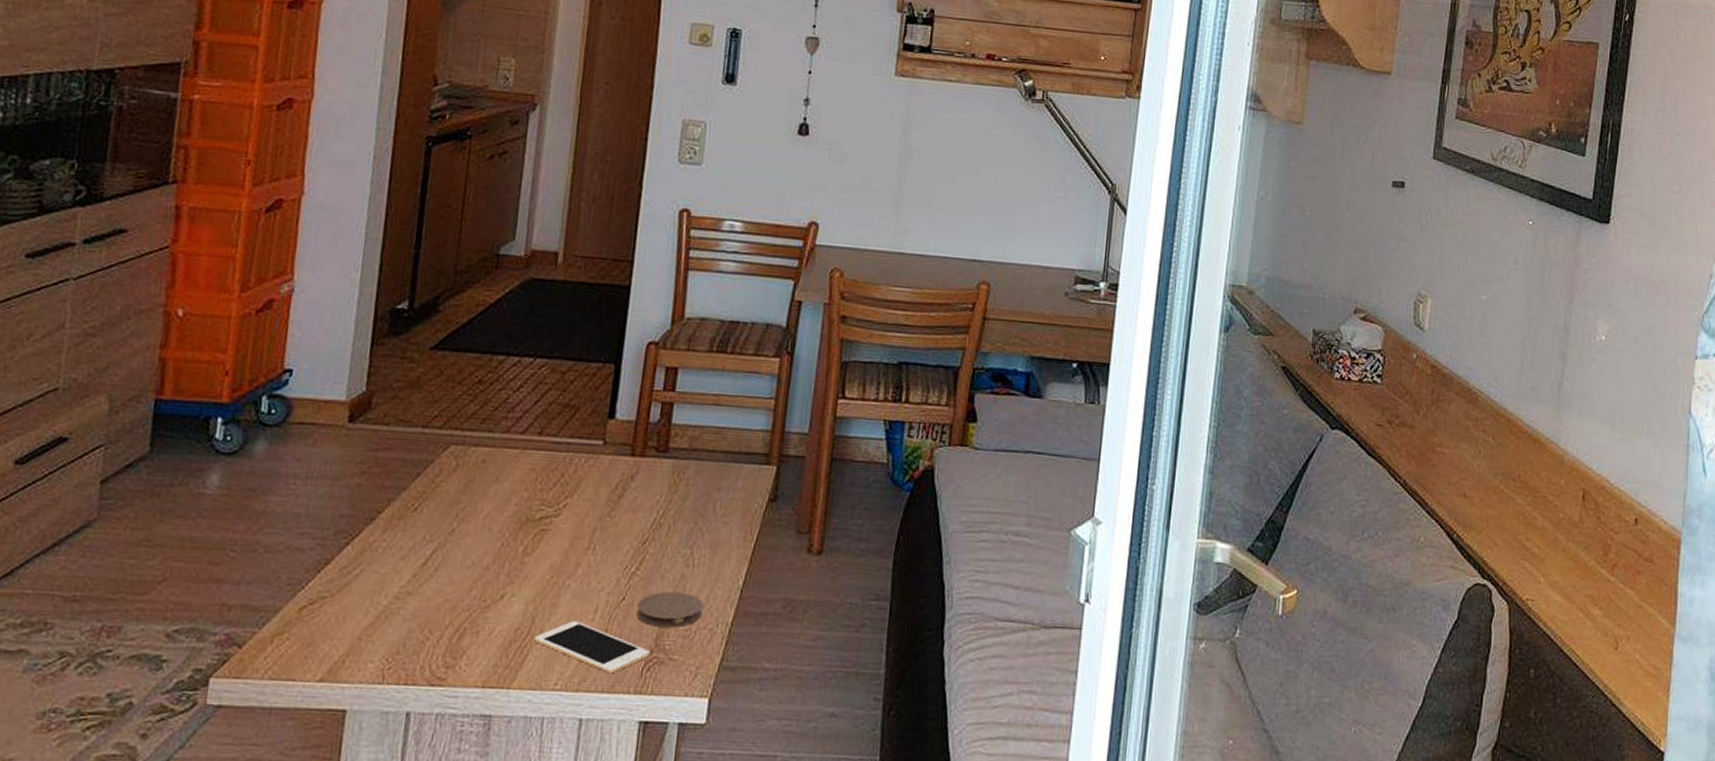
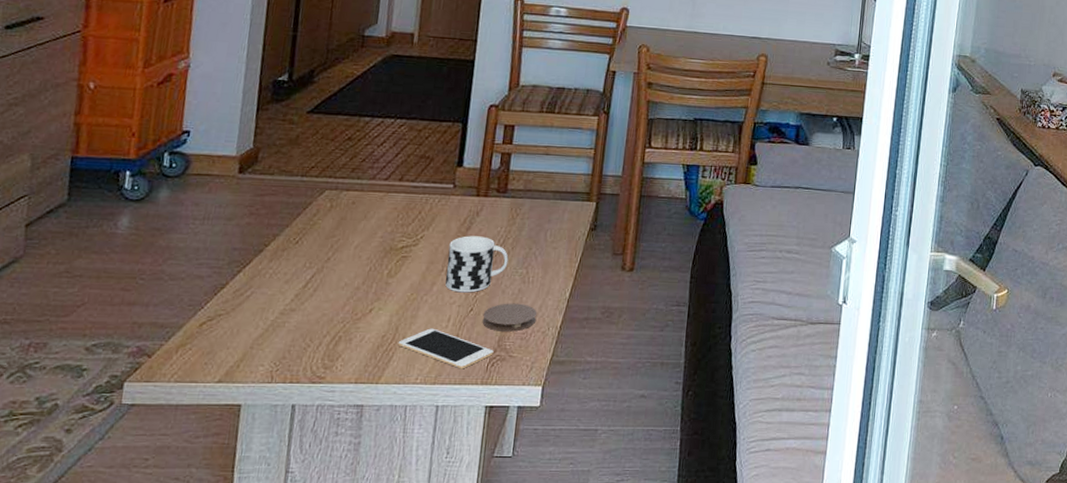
cup: none [592,505,670,577] -> present [445,236,509,293]

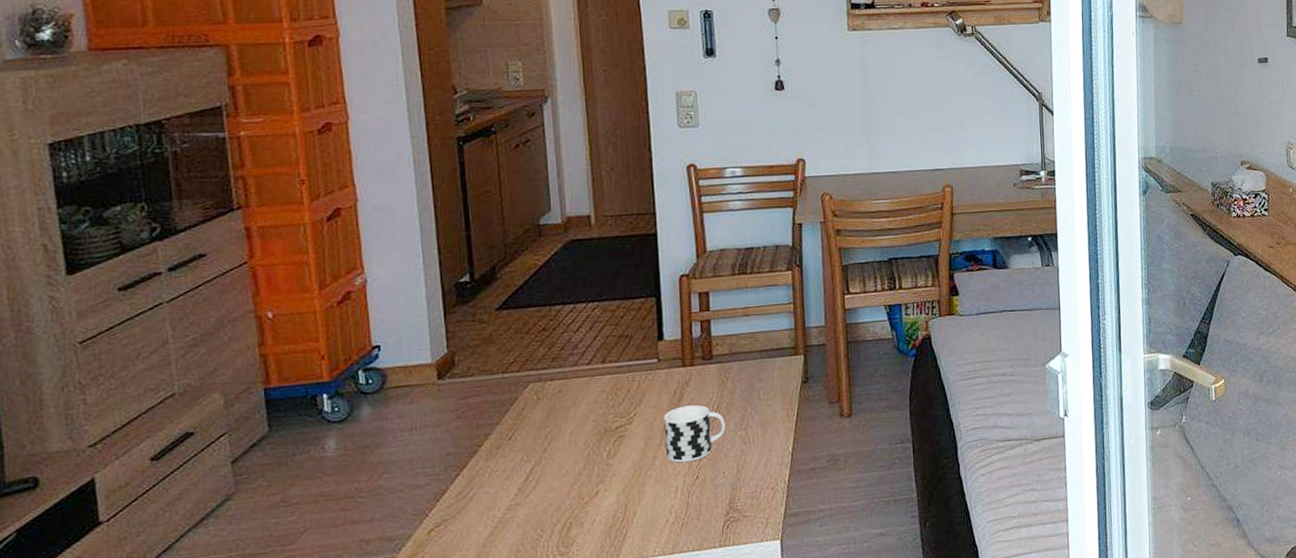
cell phone: present [398,328,494,369] -> none [629,501,727,536]
coaster: present [482,303,537,332] -> none [709,464,764,494]

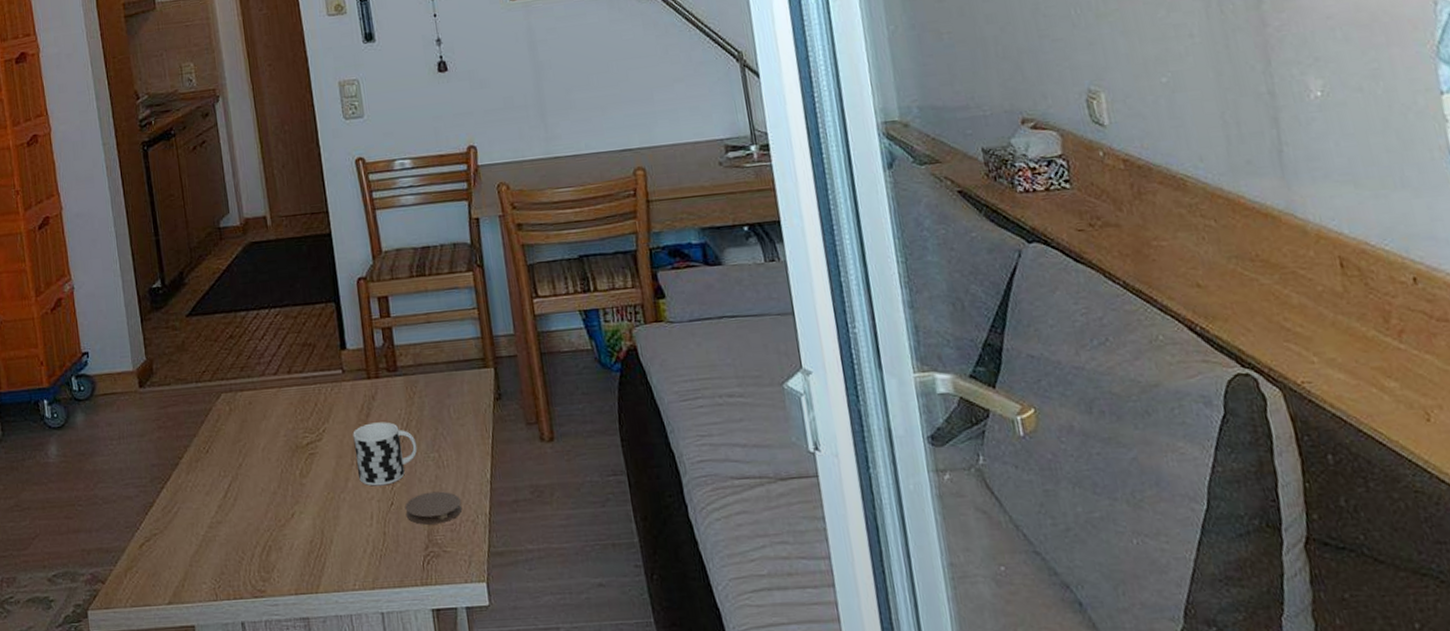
coaster: none [709,464,764,494] -> present [405,491,463,525]

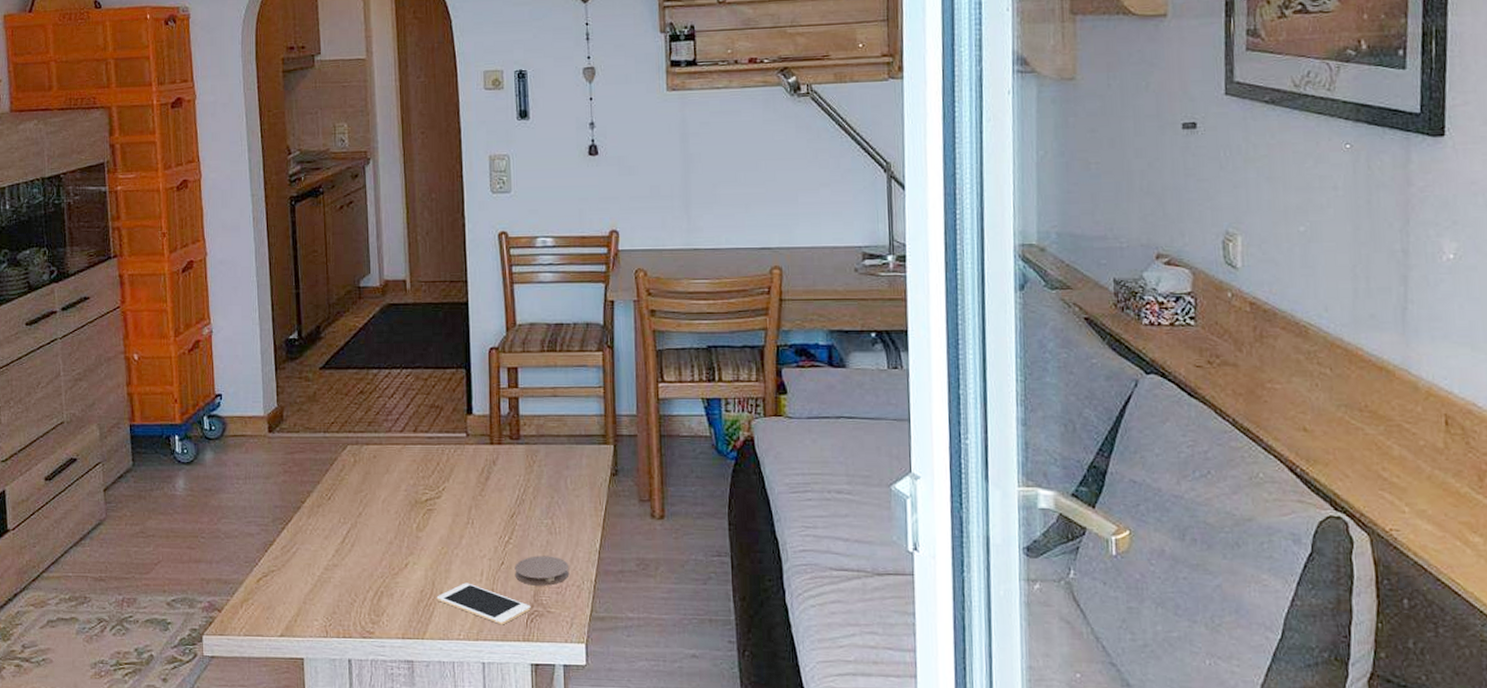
cell phone: none [327,528,426,571] -> present [436,583,531,625]
cup: present [353,421,418,486] -> none [471,486,532,546]

